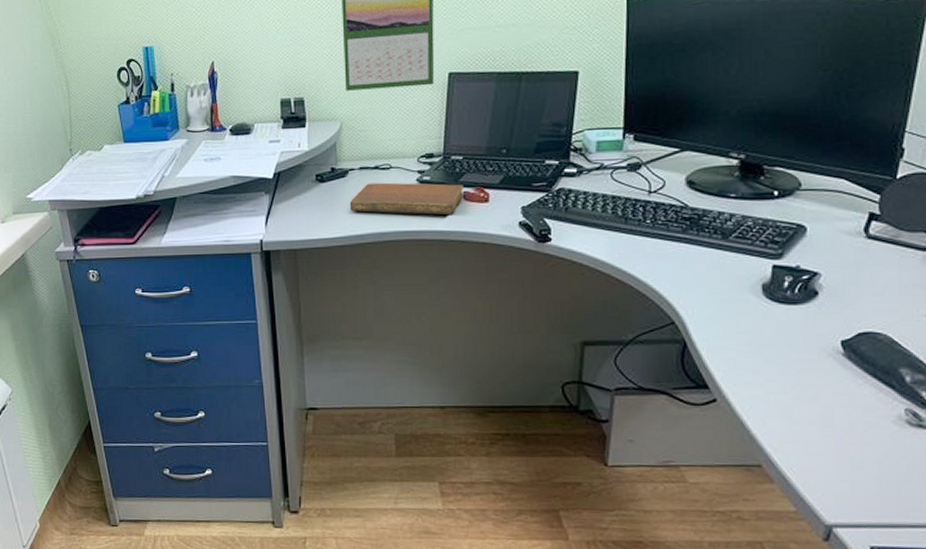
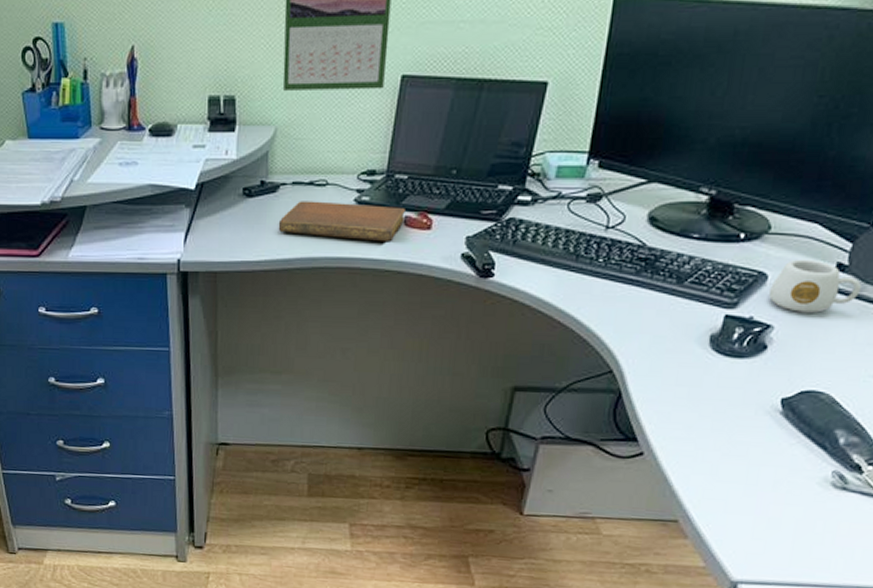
mug: none [811,211,896,259] -> present [769,259,861,313]

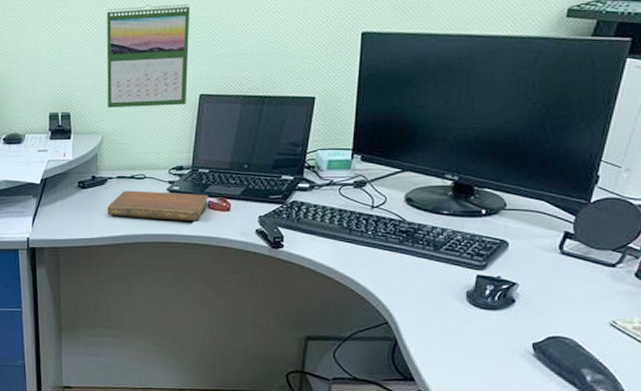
mug: present [769,259,861,313] -> none [512,229,587,272]

